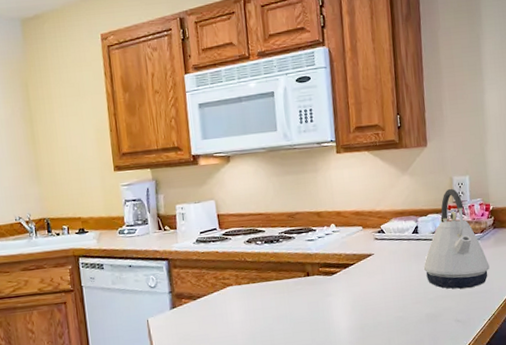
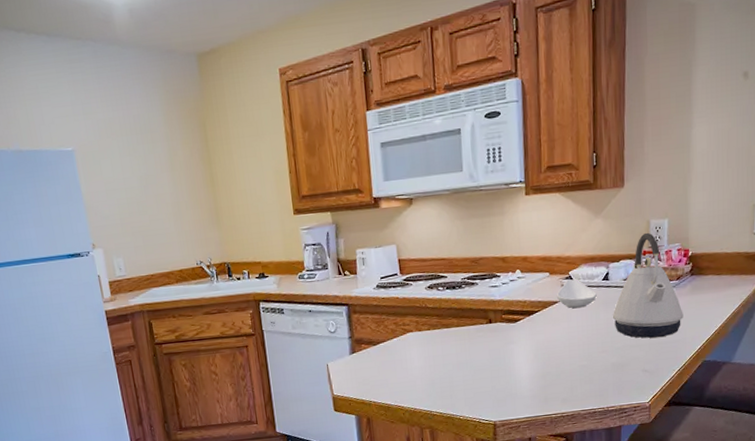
spoon rest: none [370,232,408,261] -> present [556,279,597,309]

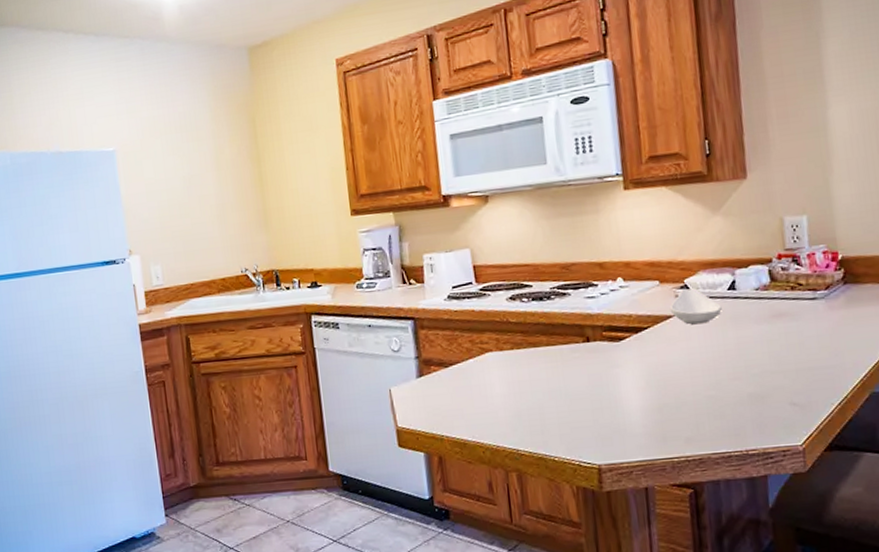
kettle: present [612,232,683,338] -> none [743,231,839,363]

